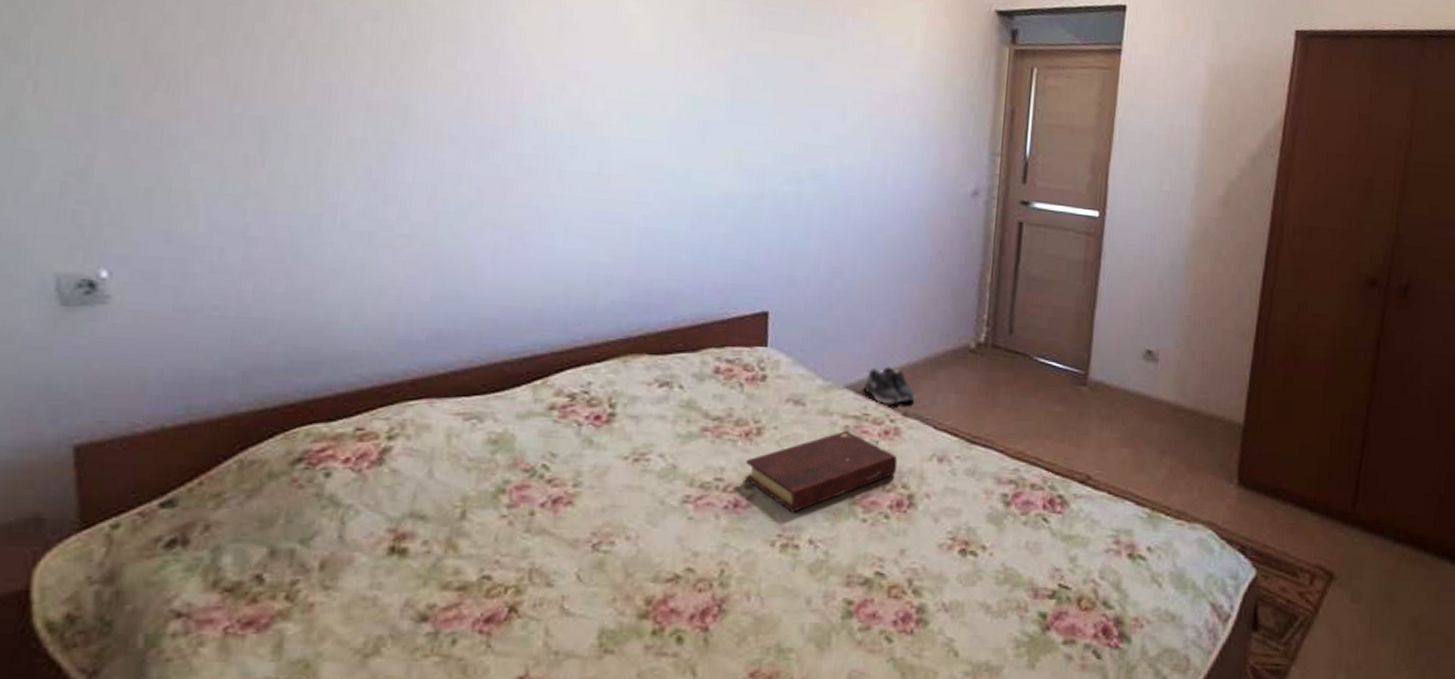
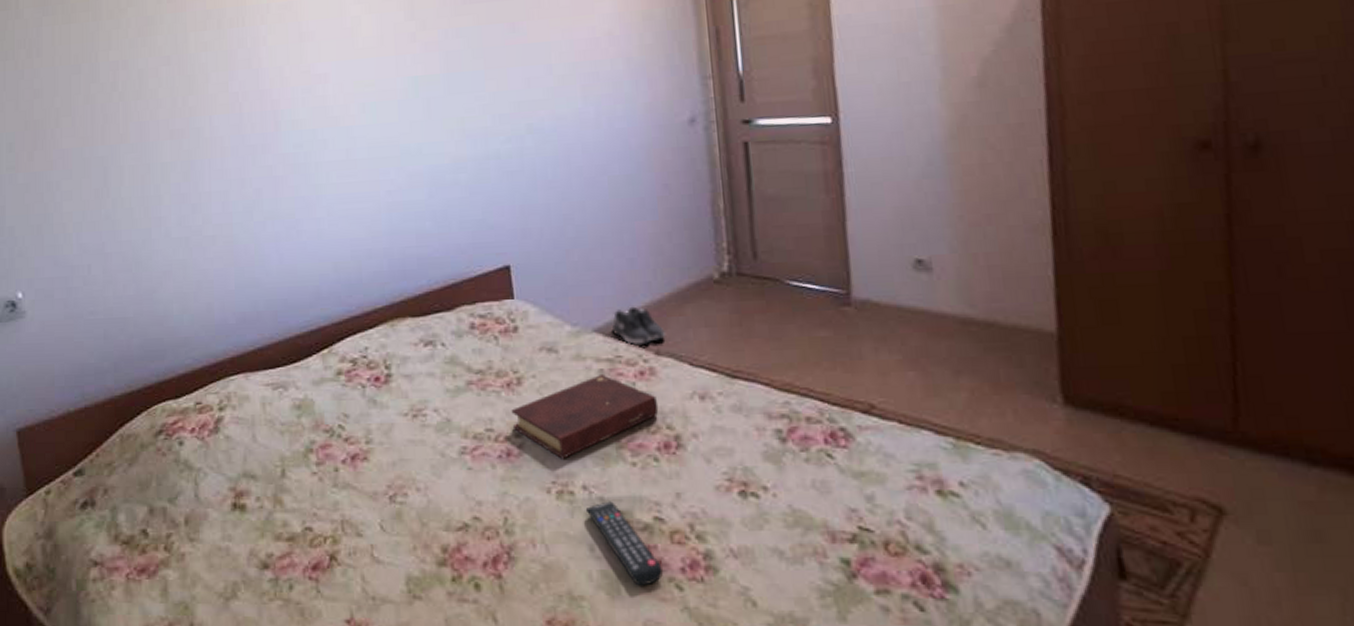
remote control: none [809,556,877,638] -> present [586,501,664,586]

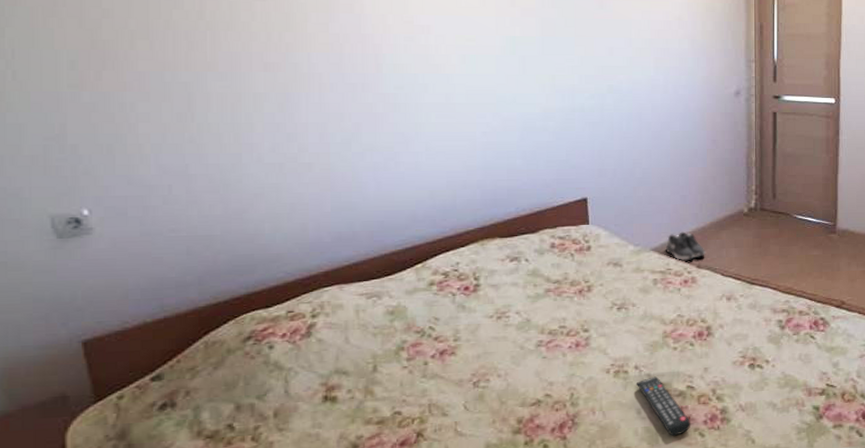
book: present [511,375,659,459] -> none [581,283,696,347]

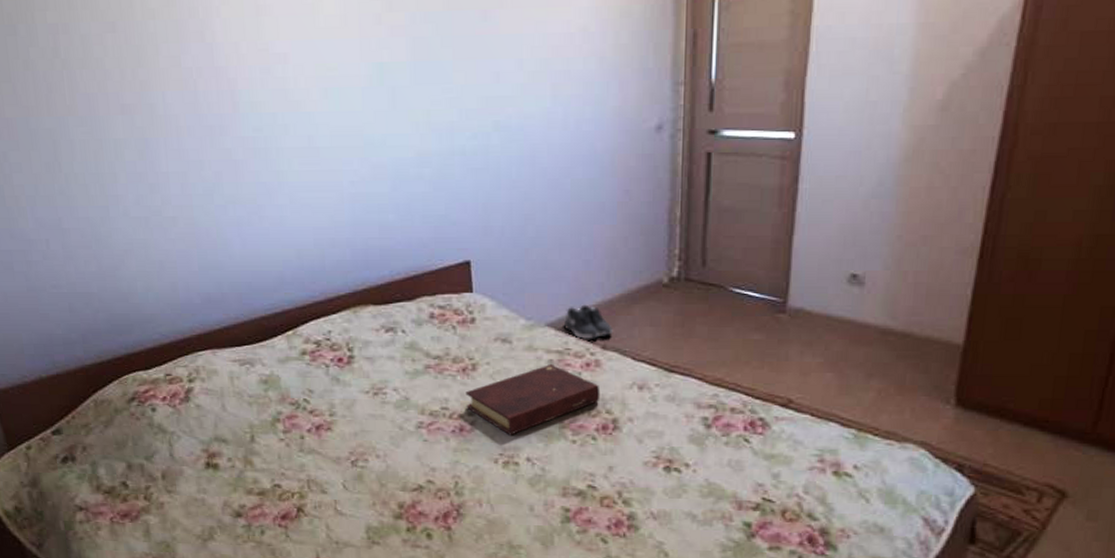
book: none [581,283,696,347] -> present [465,364,600,435]
remote control: present [637,376,691,436] -> none [529,471,592,539]

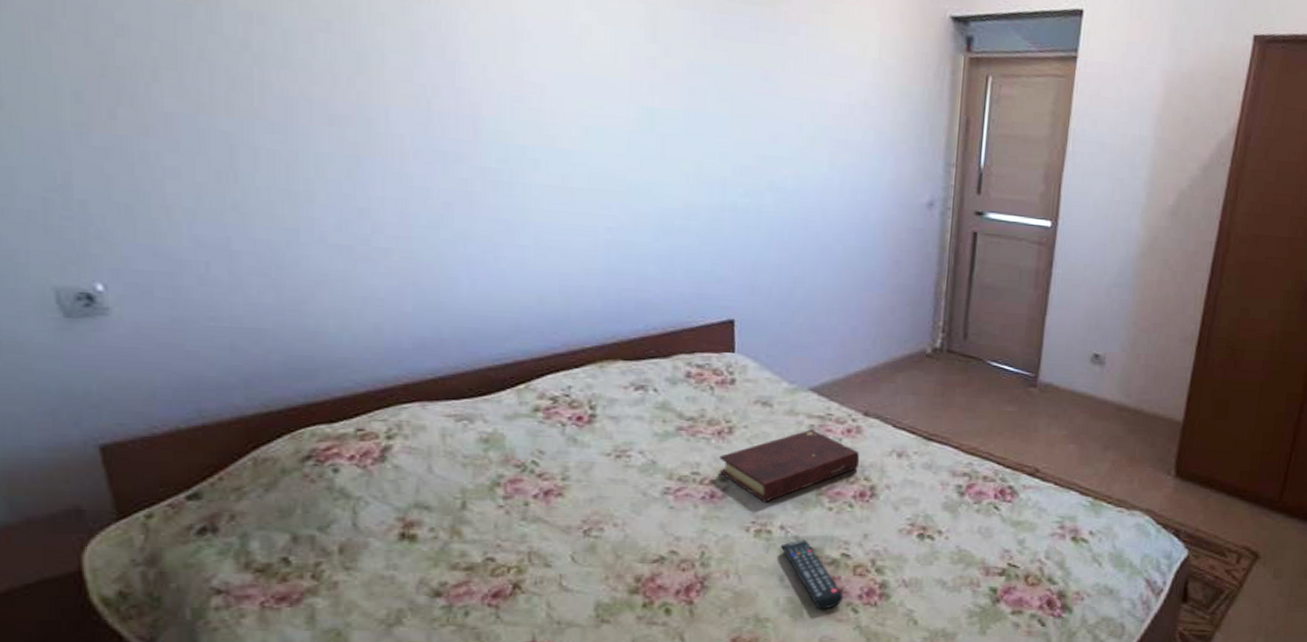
remote control: none [529,471,592,539] -> present [781,540,844,610]
sneaker: present [564,304,614,340] -> none [828,370,877,406]

